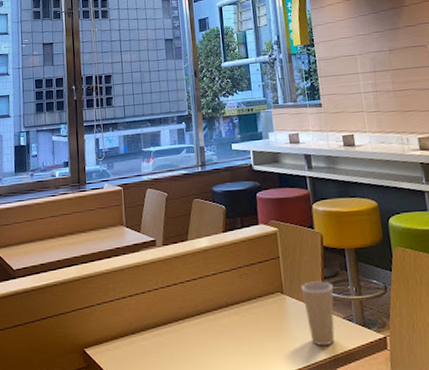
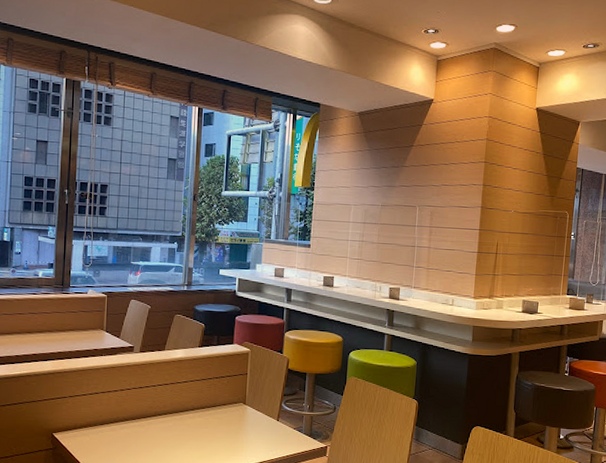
paper cup: present [301,281,335,345] -> none [262,396,291,449]

